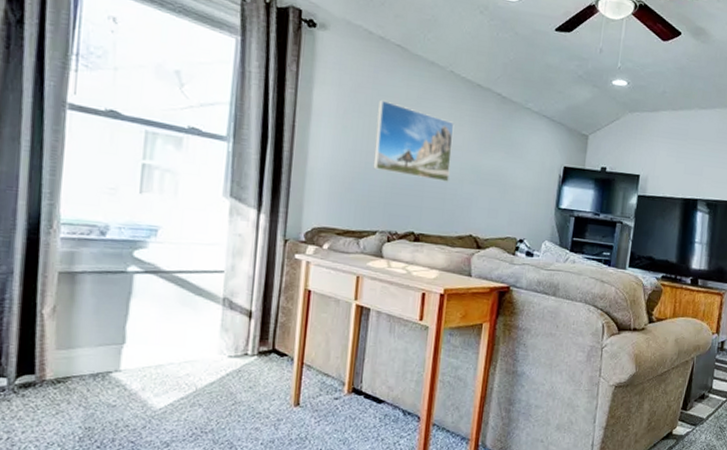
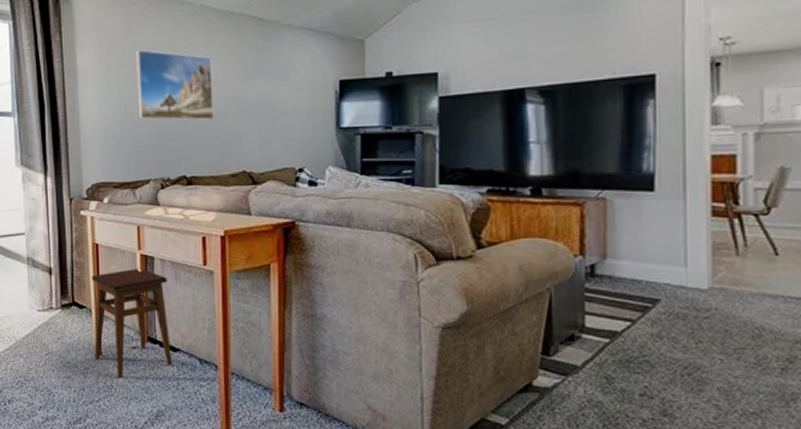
stool: none [290,318,381,429] -> present [91,268,172,377]

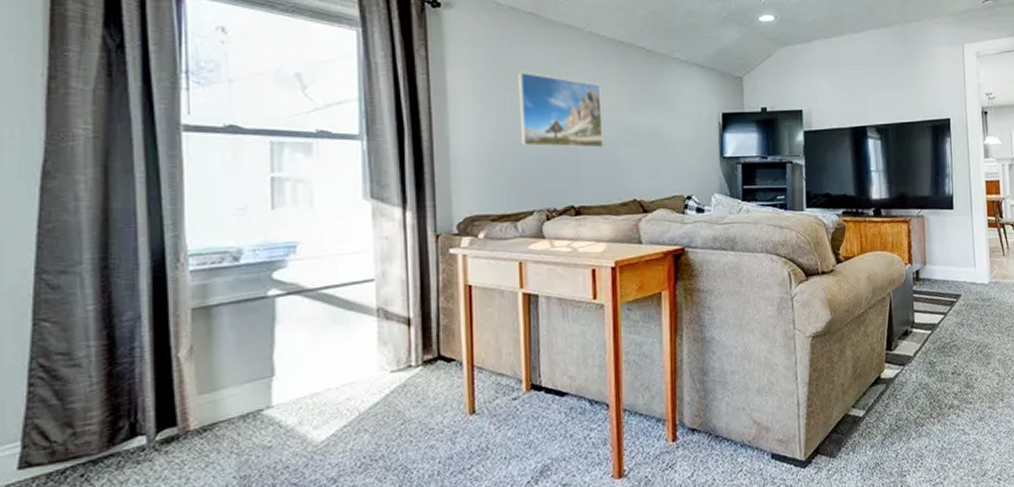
stool: present [91,268,172,377] -> none [463,308,559,436]

